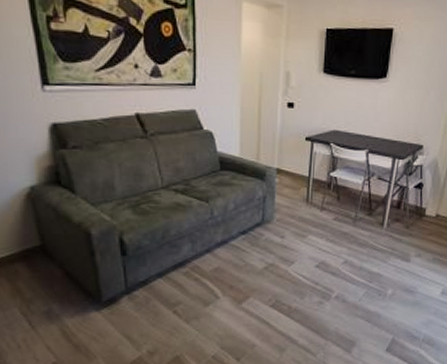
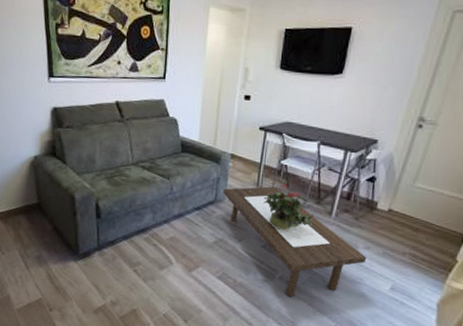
coffee table: none [271,201,419,315] -> present [223,186,367,297]
potted plant: none [314,197,367,246] -> present [263,184,314,230]

